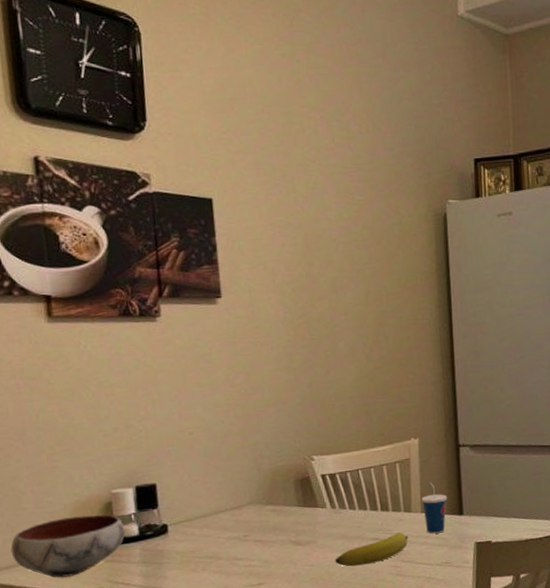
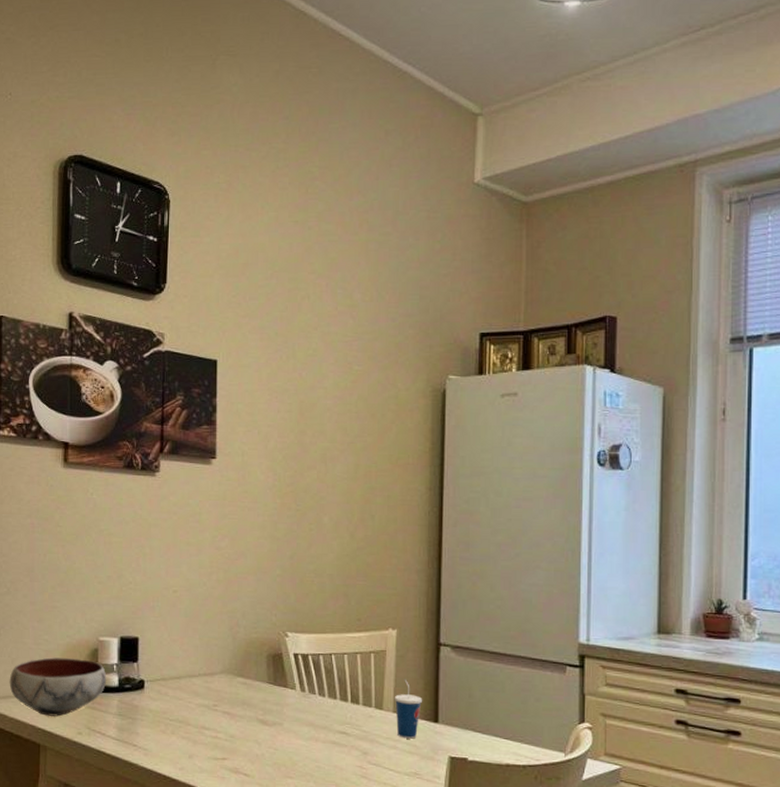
banana: present [335,532,408,567] -> none [299,730,377,759]

